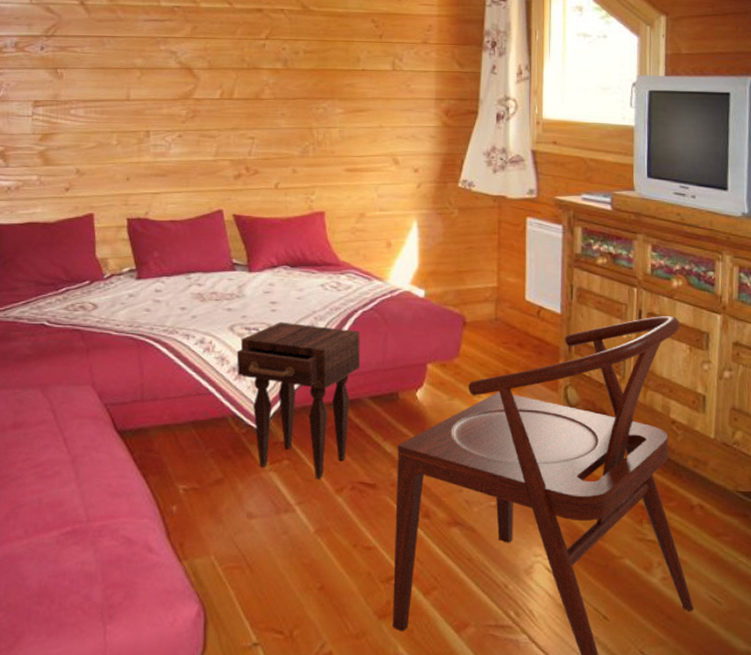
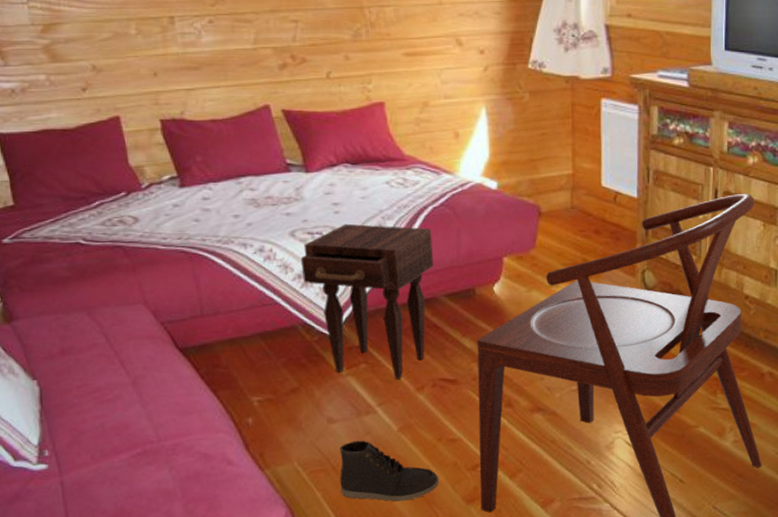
sneaker: none [253,539,351,609] -> present [340,440,439,502]

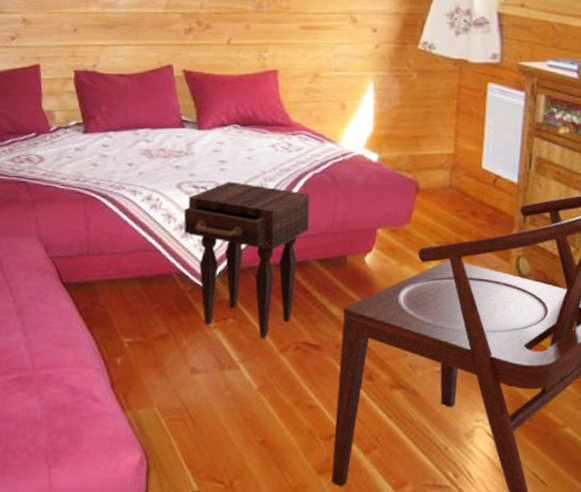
sneaker: present [340,440,439,502] -> none [195,393,292,462]

